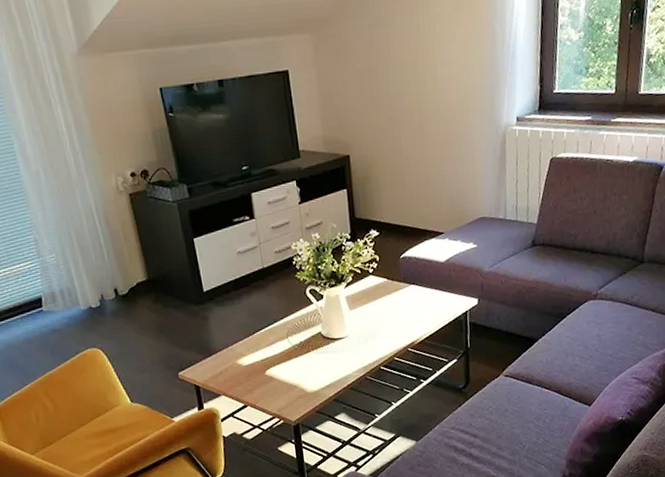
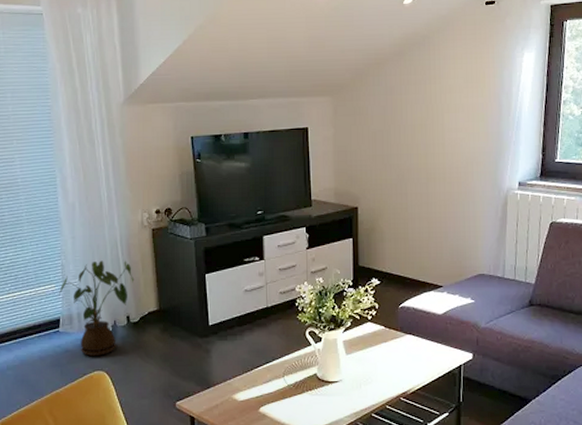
house plant: none [36,230,117,334] -> present [59,260,135,356]

